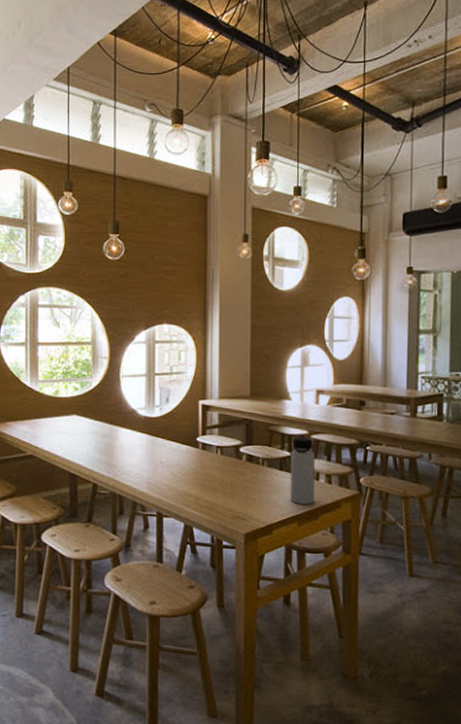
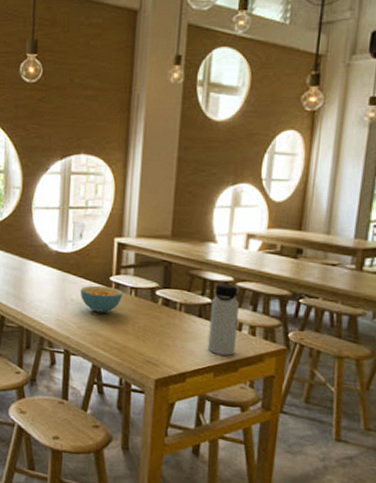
cereal bowl: none [169,447,210,473] -> present [80,285,124,314]

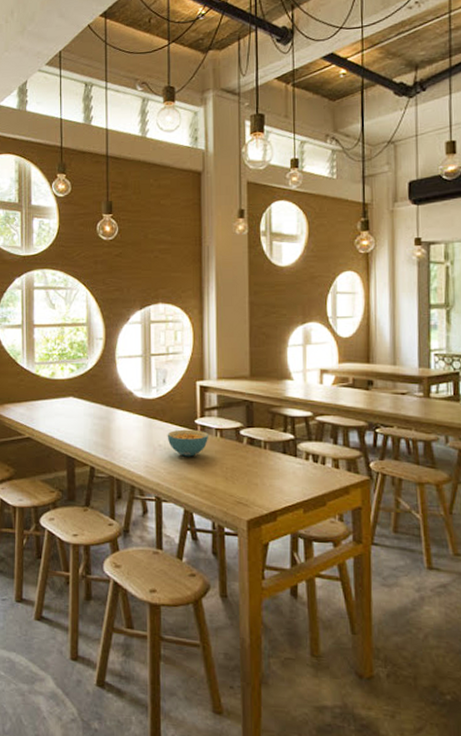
water bottle: present [207,283,240,356] -> none [294,419,322,490]

